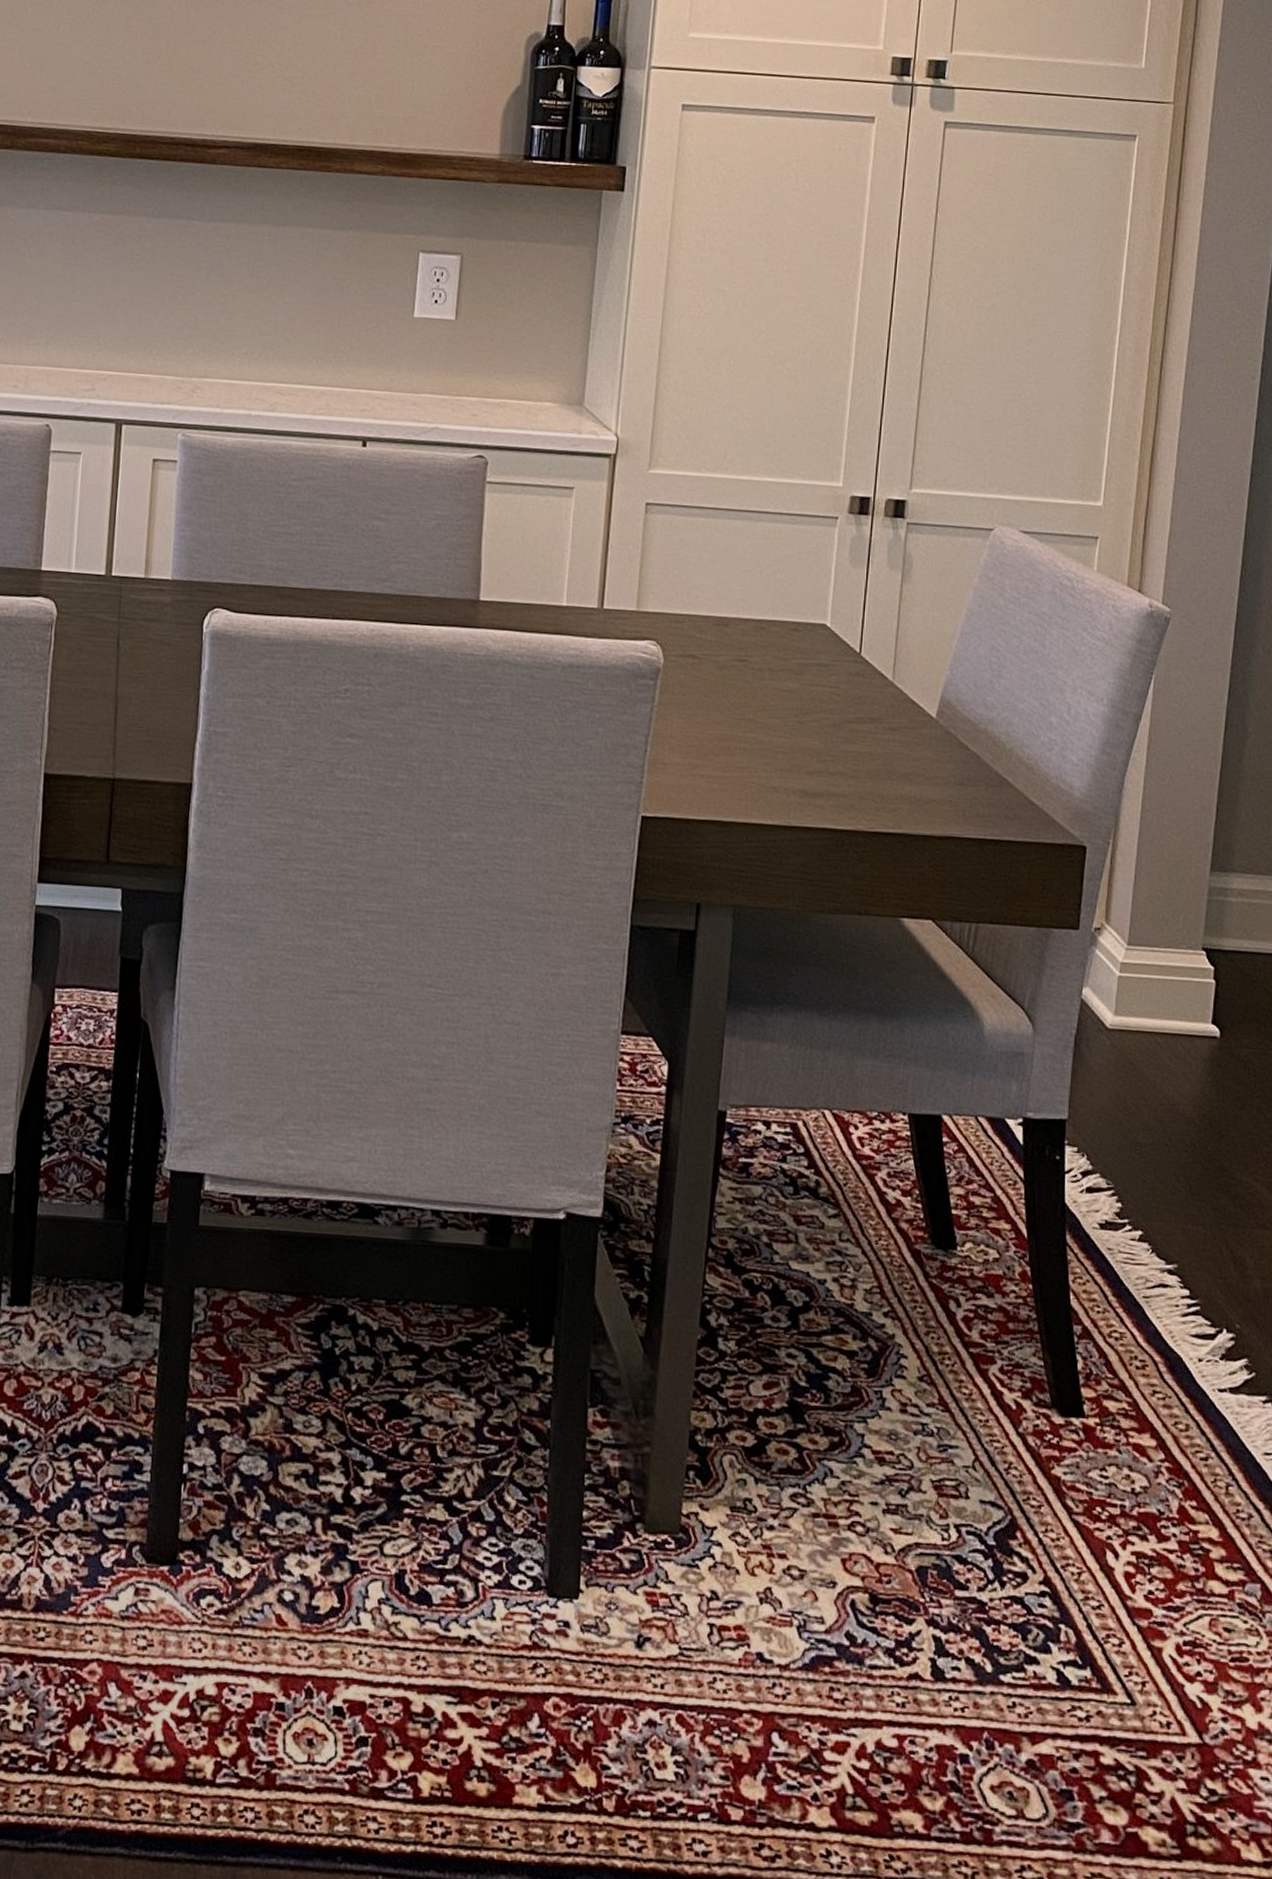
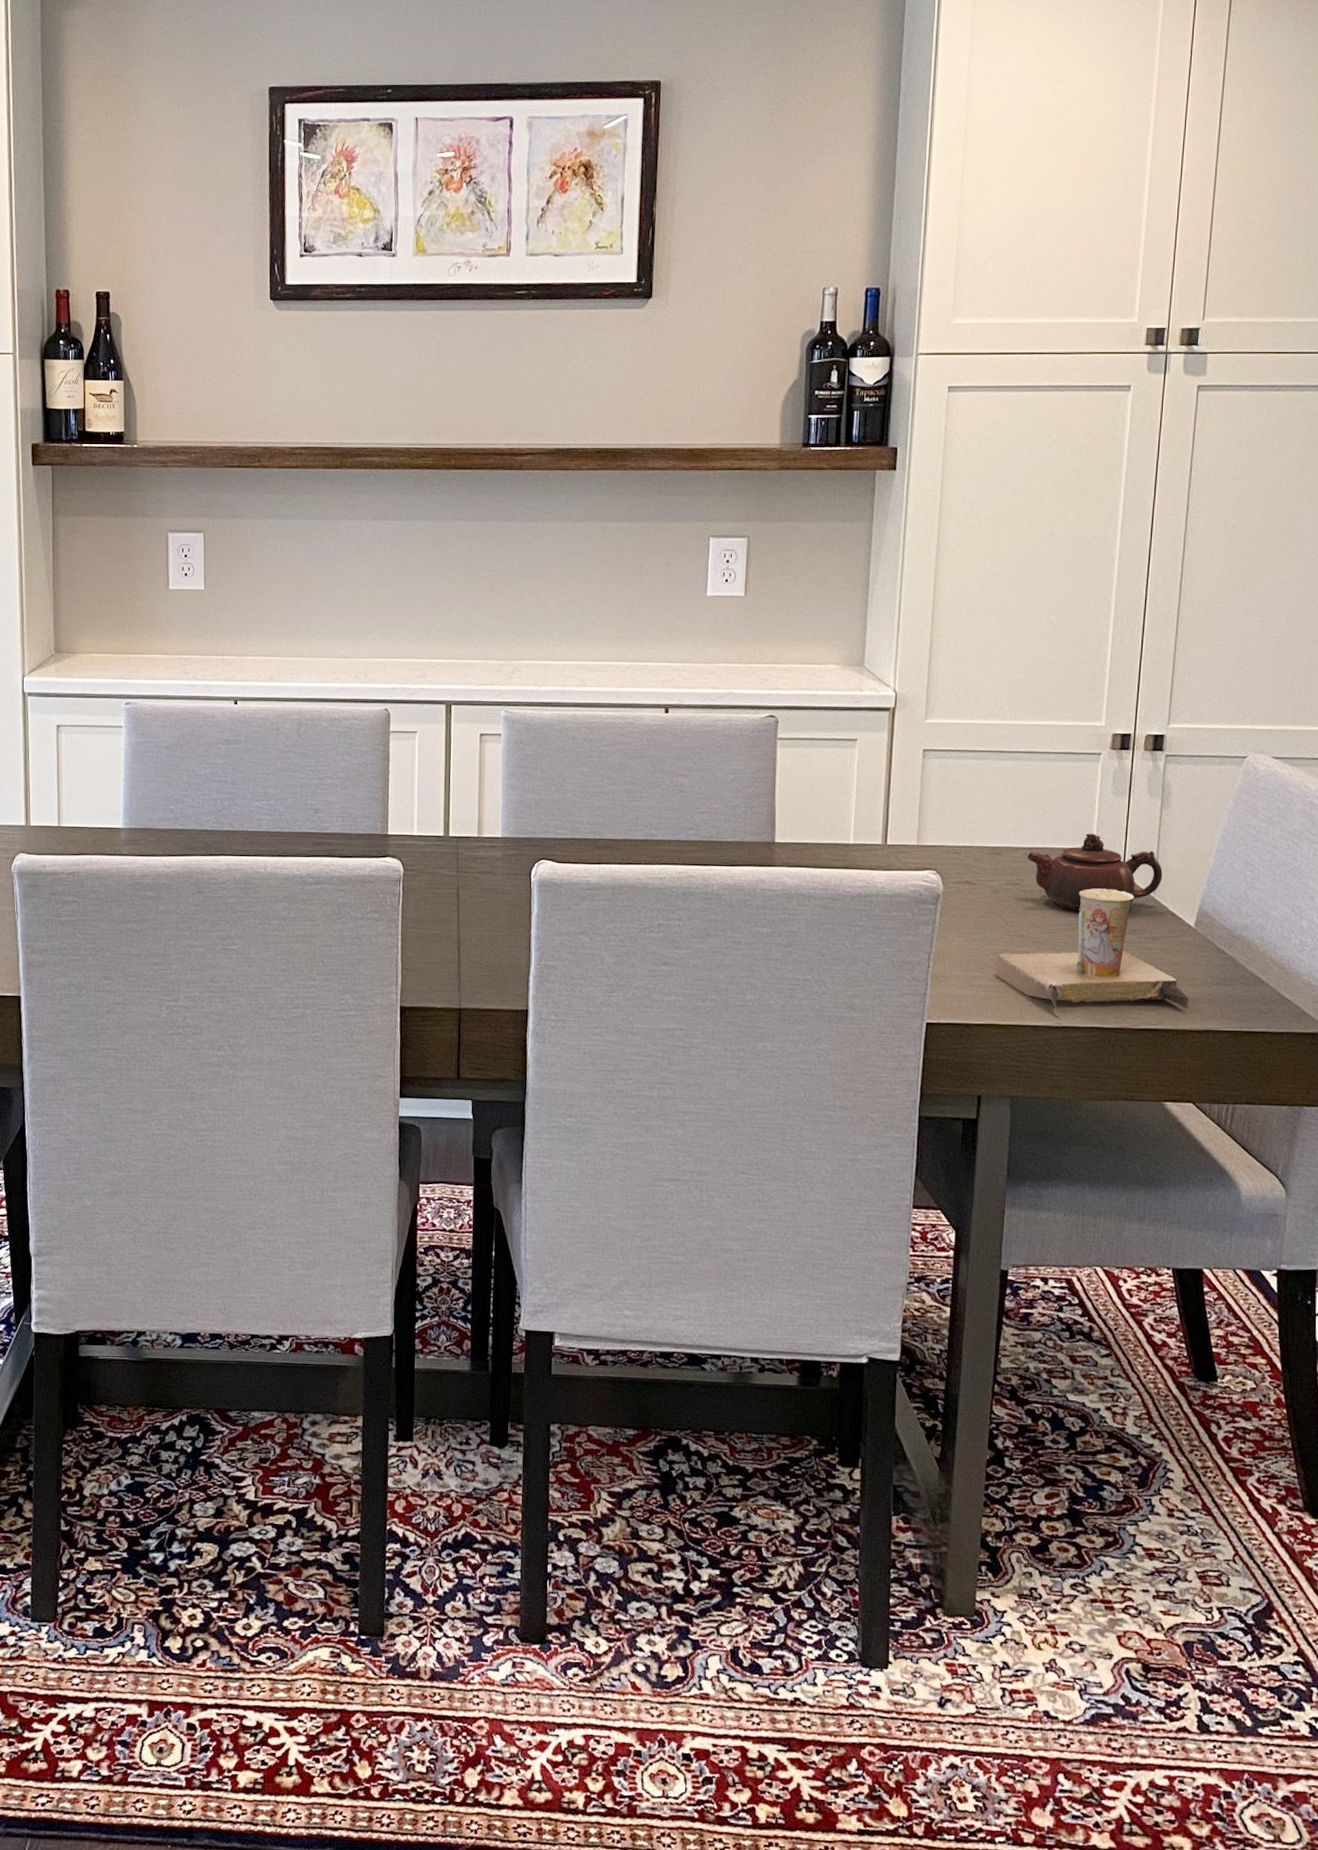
cup: none [719,669,930,813] -> present [995,888,1189,1015]
teapot: none [756,606,903,694] -> present [1027,833,1163,911]

